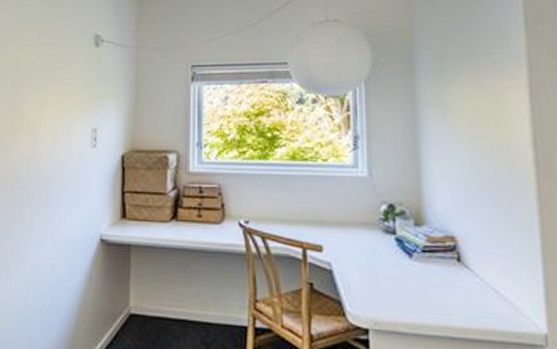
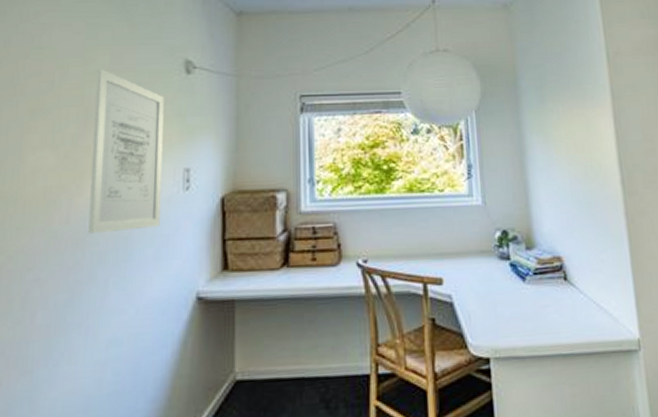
wall art: none [19,43,78,179] -> present [88,69,164,234]

